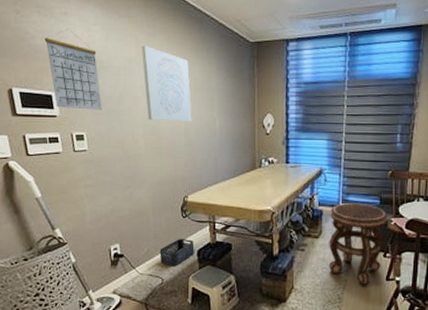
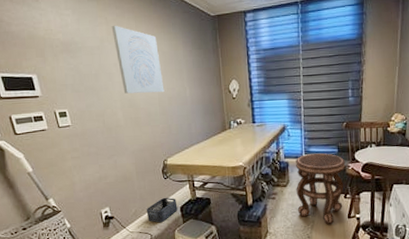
calendar: present [44,29,102,110] -> none [19,15,81,89]

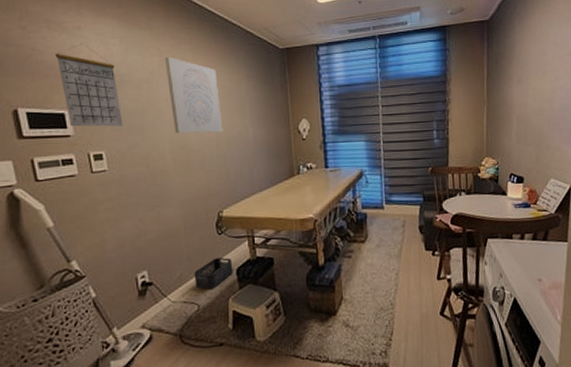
calendar: none [19,15,81,89] -> present [55,43,123,127]
side table: present [296,153,346,224] -> none [375,202,433,287]

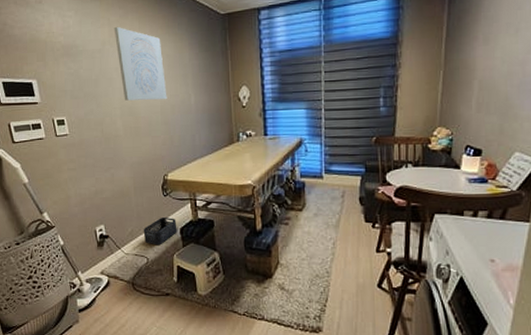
calendar: present [55,43,123,127] -> none [22,17,80,95]

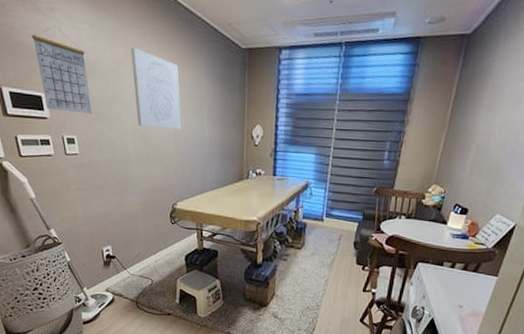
calendar: none [22,17,80,95] -> present [32,26,92,114]
storage bin: present [143,216,177,246] -> none [149,243,183,270]

